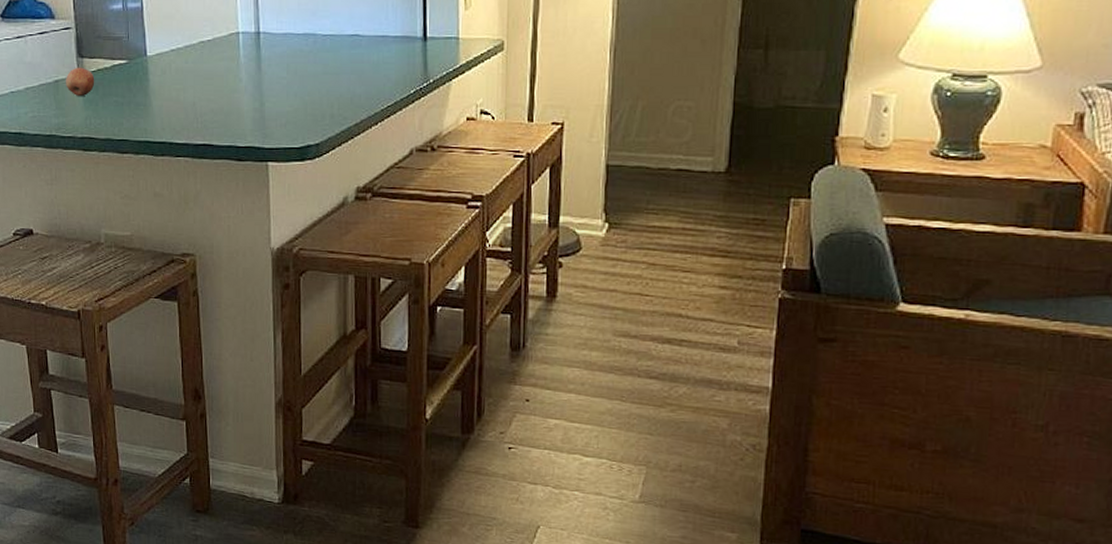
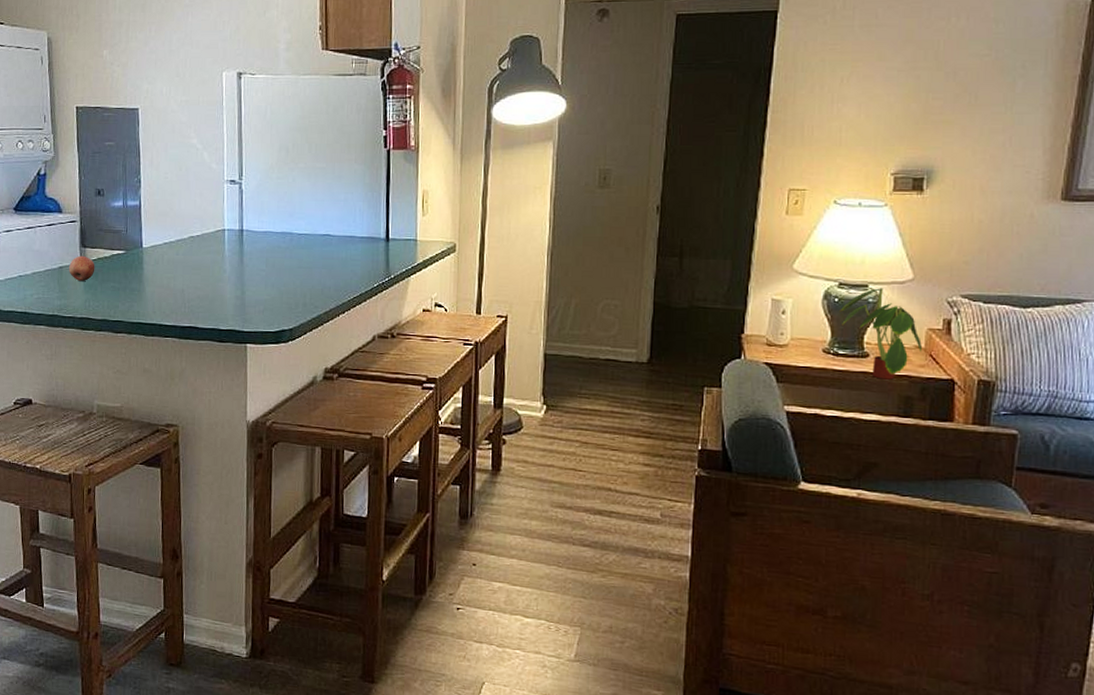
plant: none [952,78,1048,185] -> present [839,288,922,380]

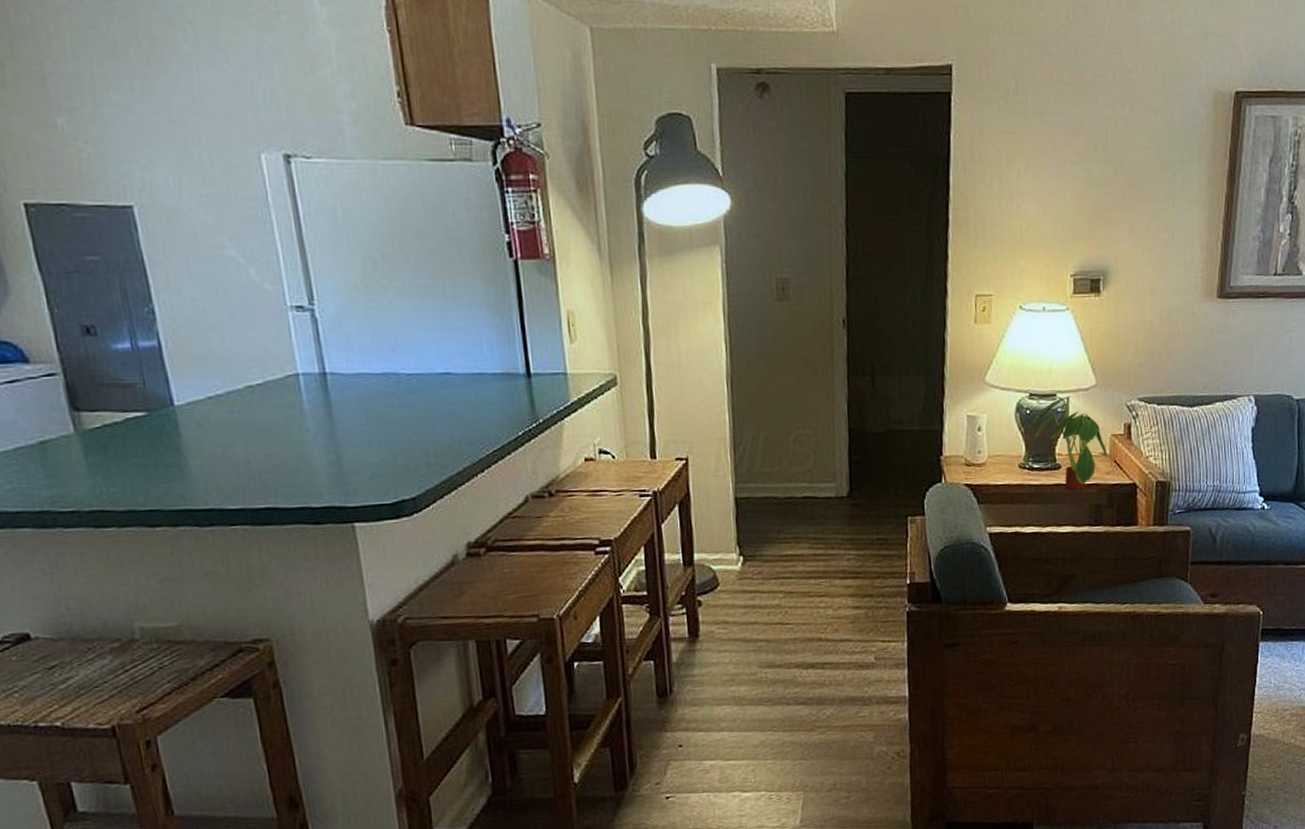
fruit: present [69,255,95,282] -> none [56,423,102,461]

